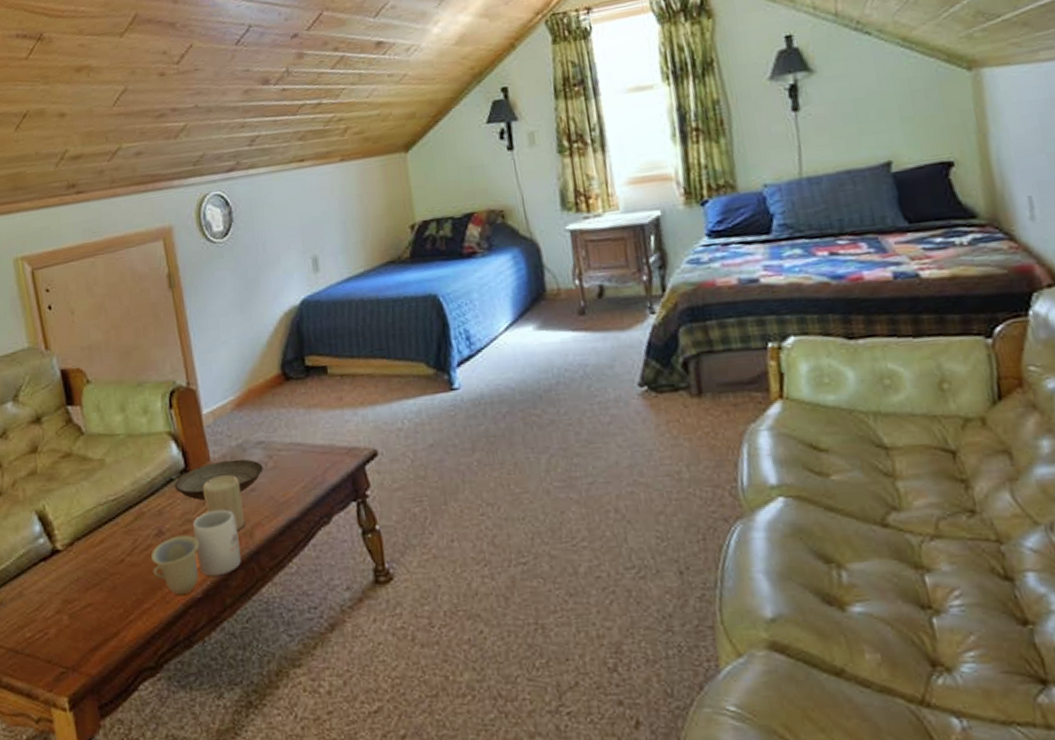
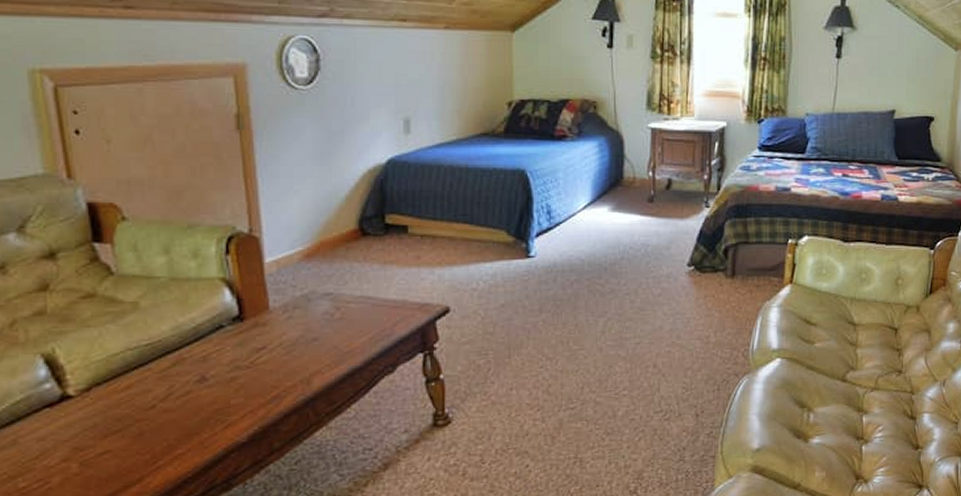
cup: present [151,535,200,595] -> none [190,381,249,440]
decorative bowl: present [174,459,264,500] -> none [224,309,329,348]
mug: present [192,509,242,577] -> none [242,357,296,422]
candle: present [202,475,246,531] -> none [258,324,304,379]

